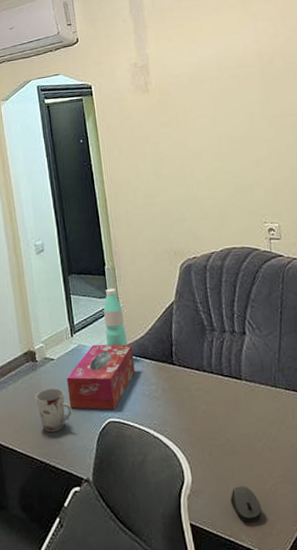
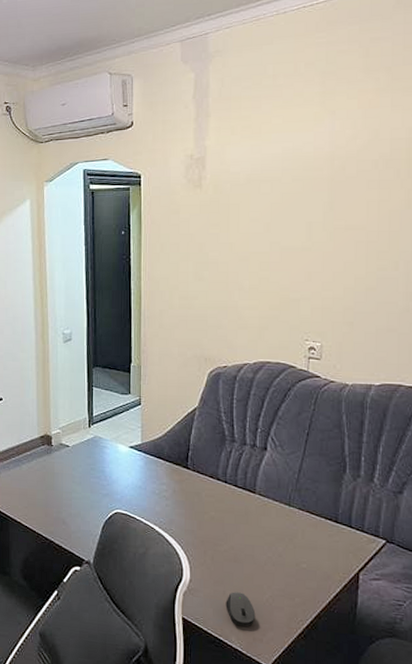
cup: present [36,388,71,433] -> none [48,472,80,514]
tissue box: present [66,344,135,410] -> none [79,438,148,502]
water bottle: present [103,288,127,346] -> none [122,385,144,443]

